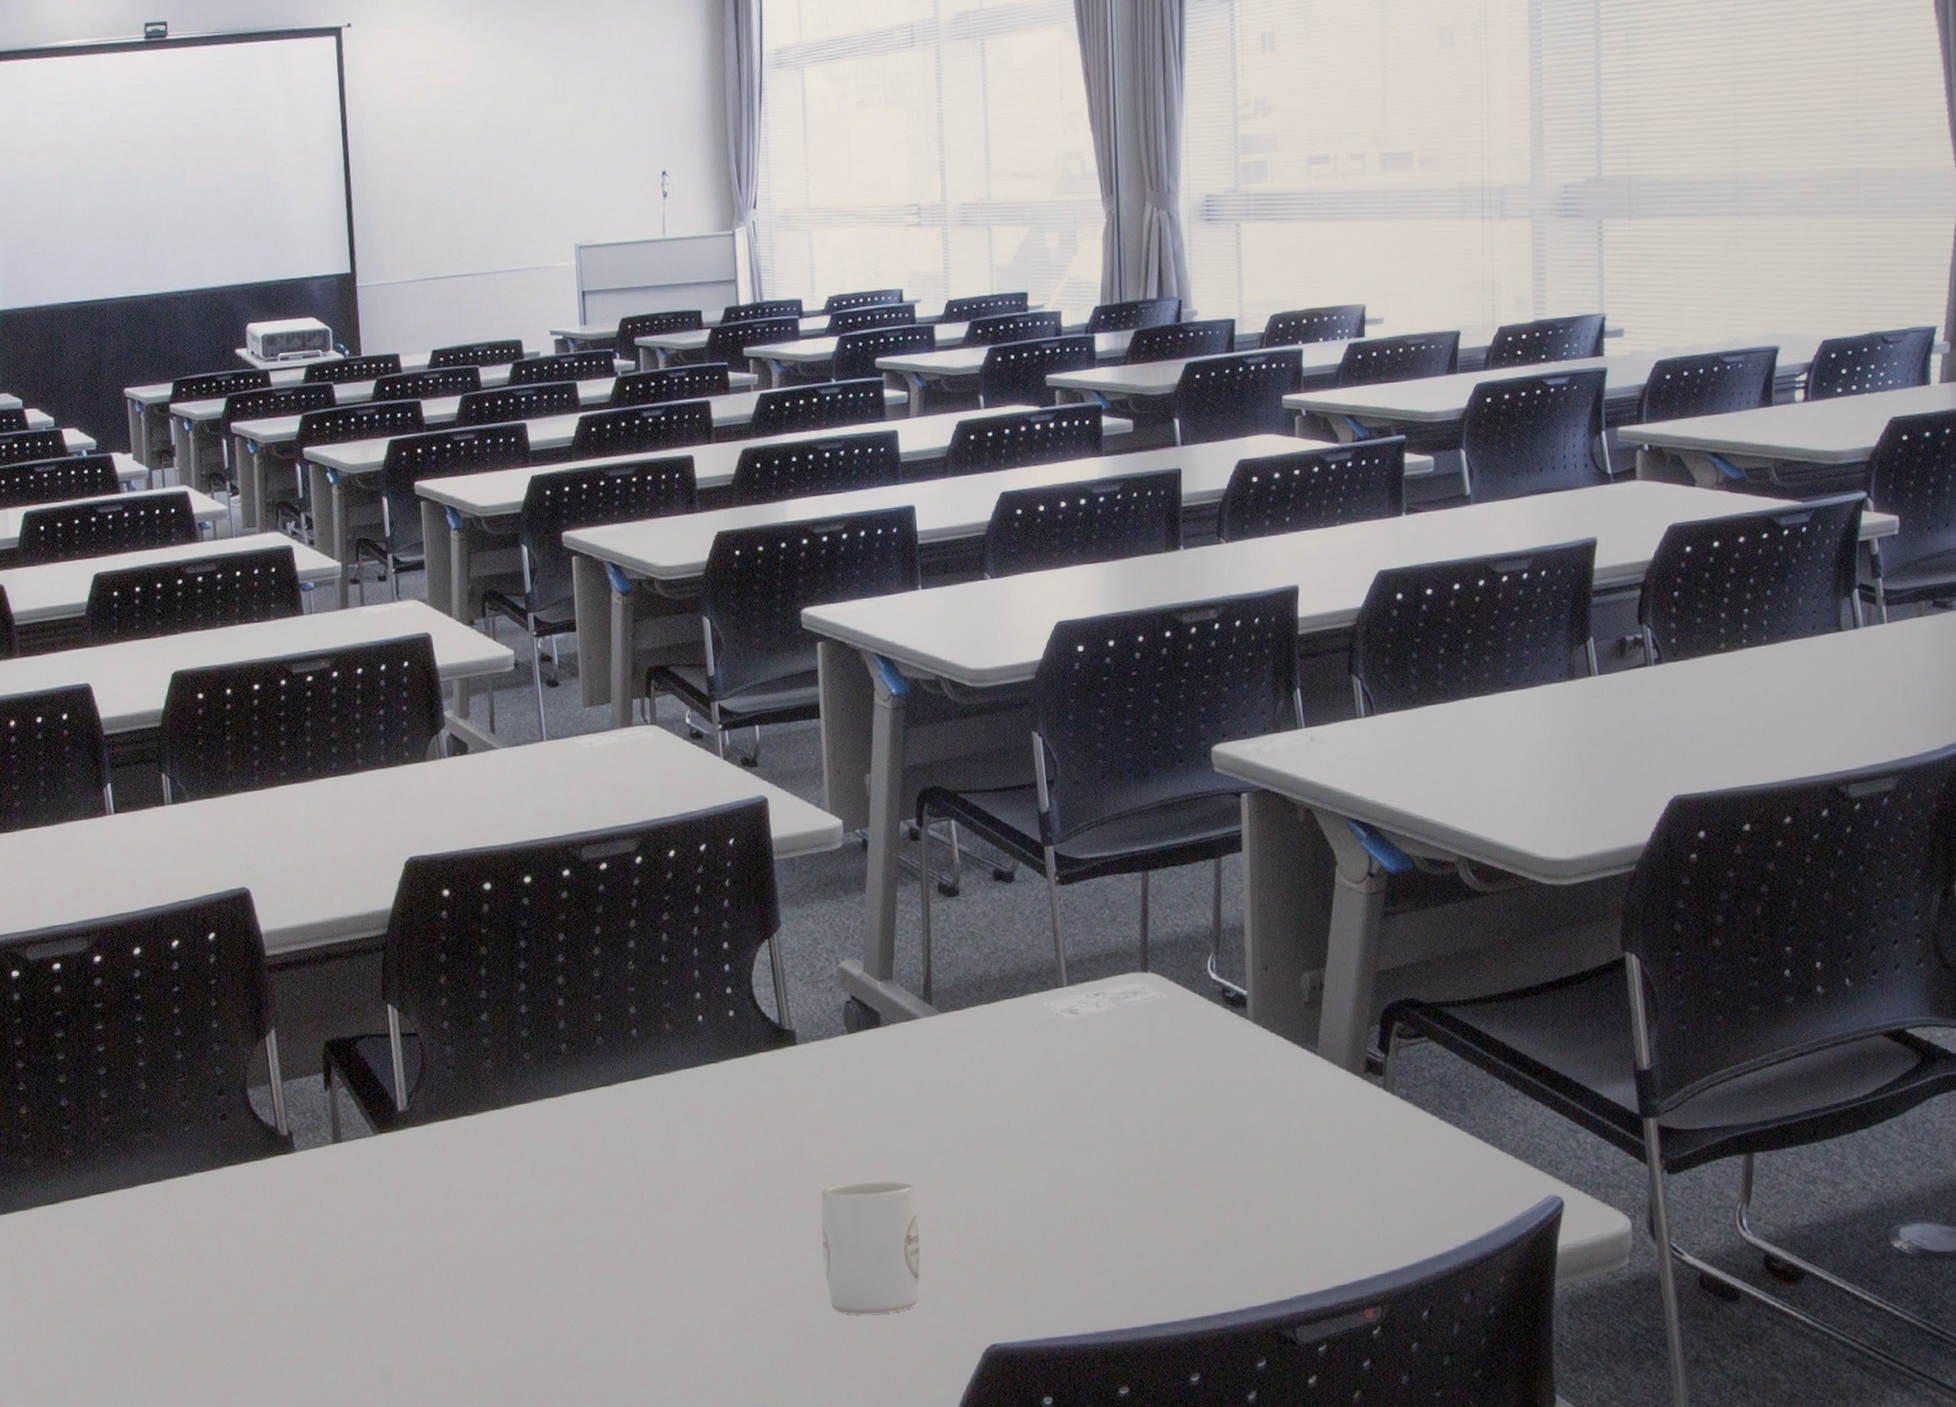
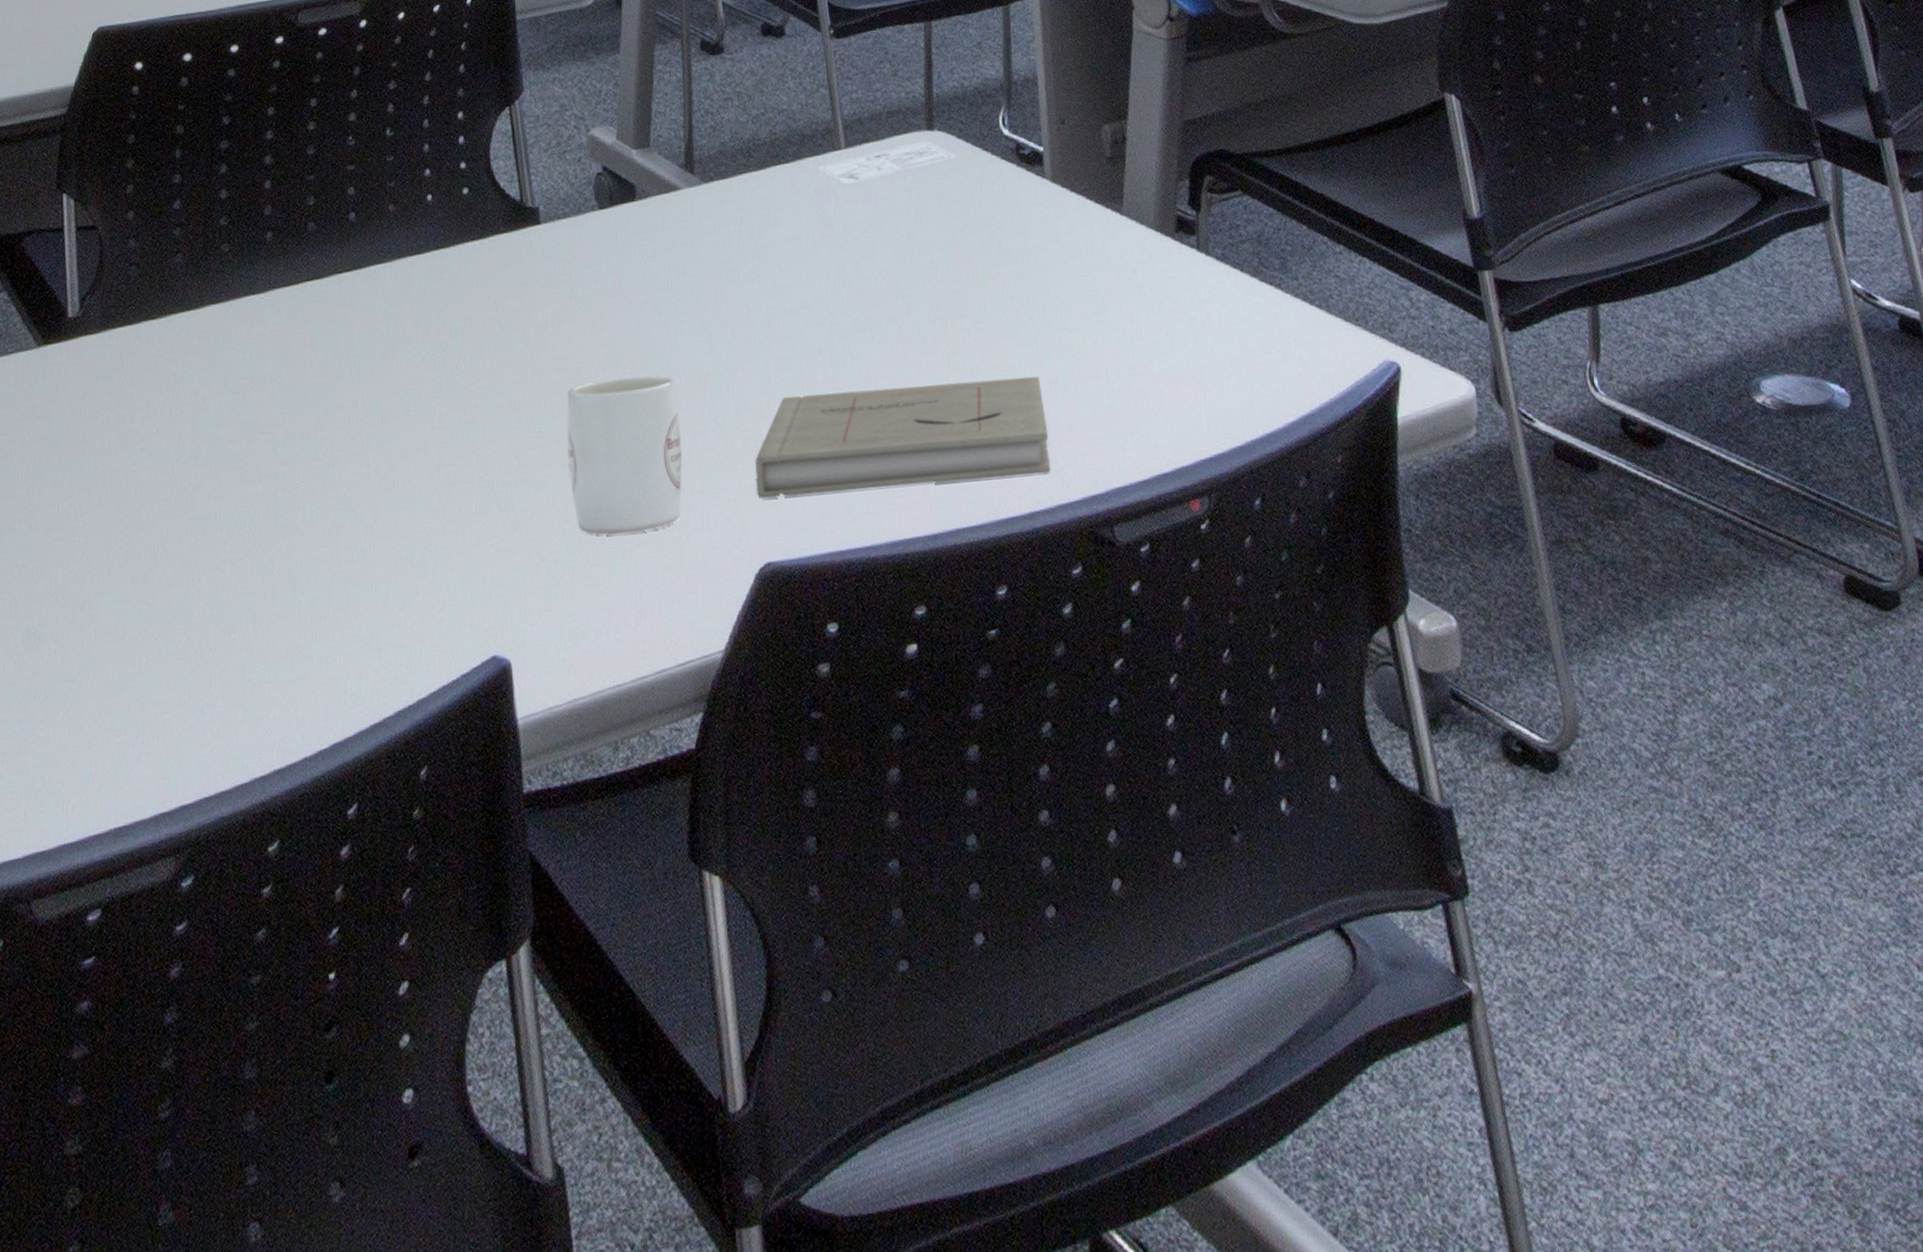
book: none [983,1195,1242,1290] -> present [755,376,1050,498]

